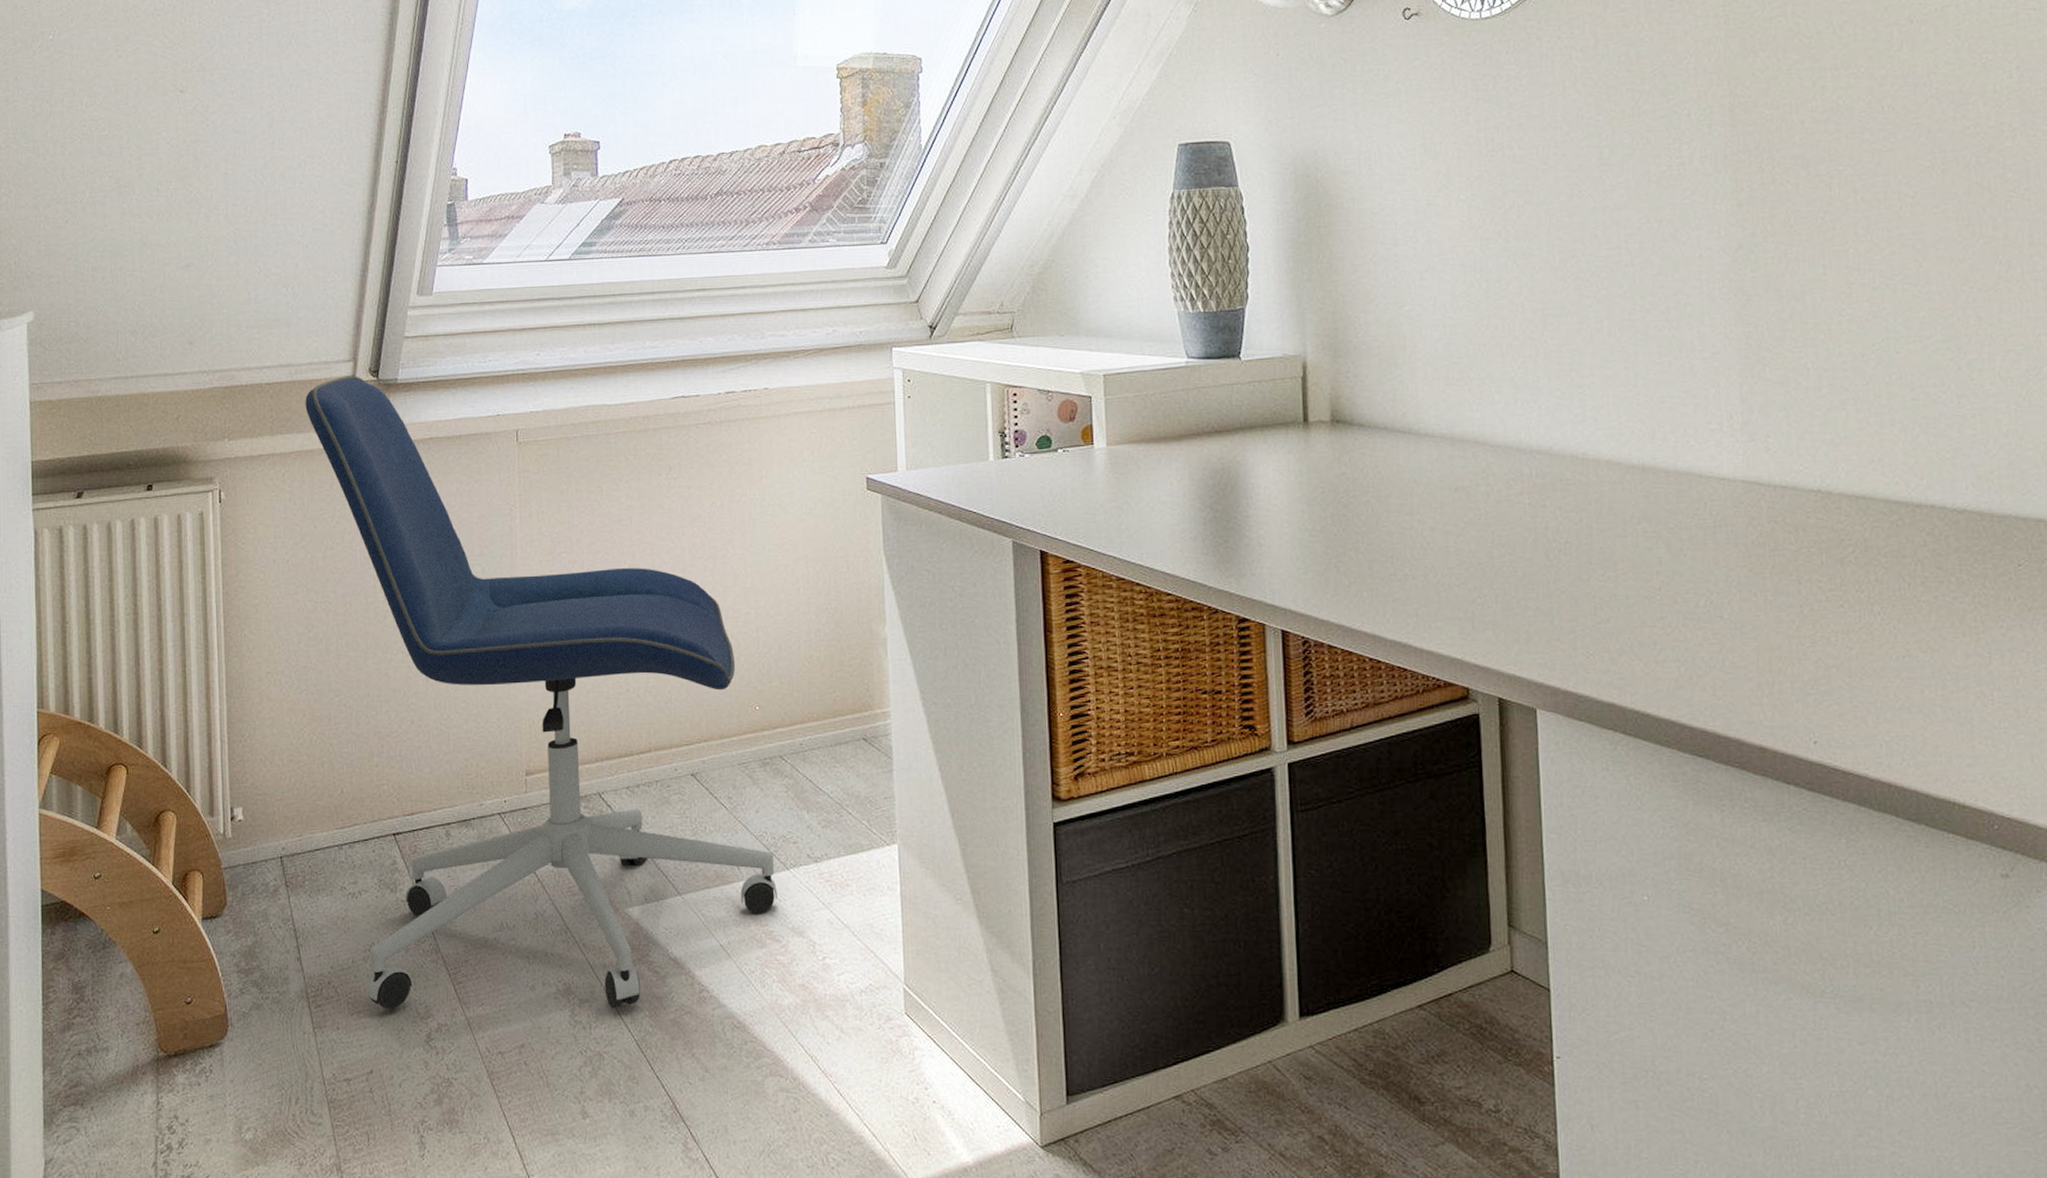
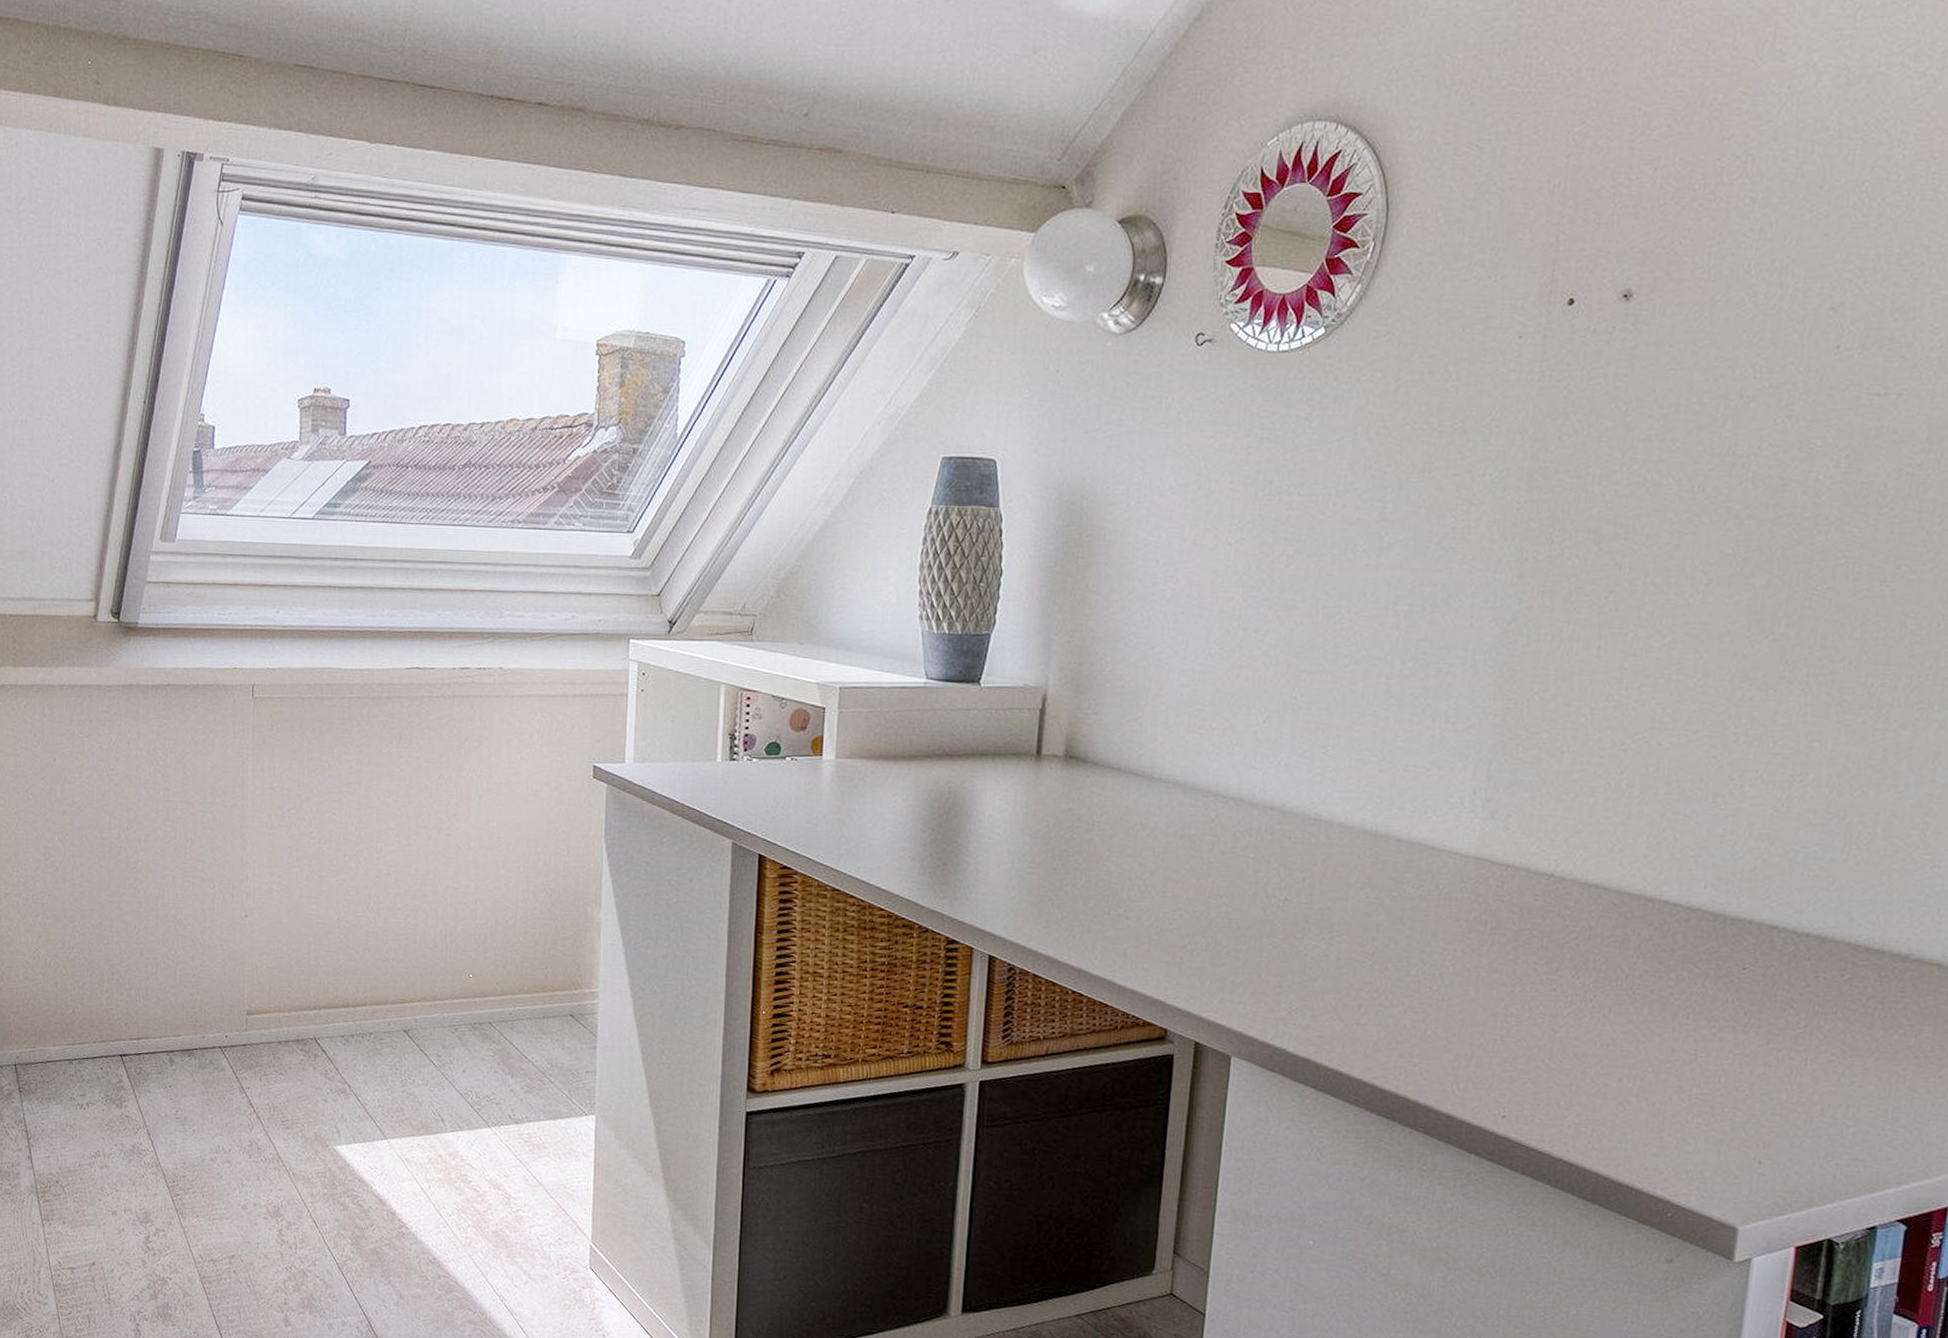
office chair: present [305,375,778,1009] -> none [47,615,478,1234]

